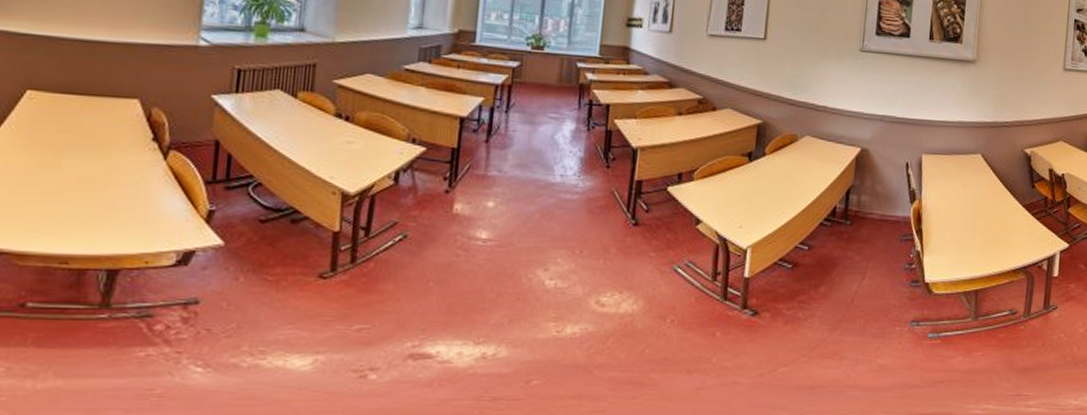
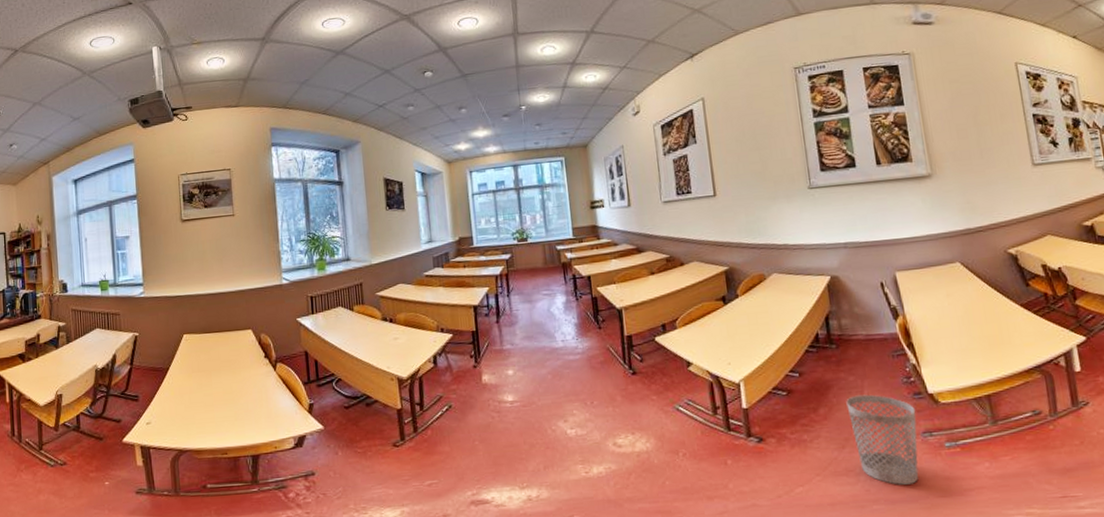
wastebasket: none [847,276,910,372] -> present [846,394,919,485]

